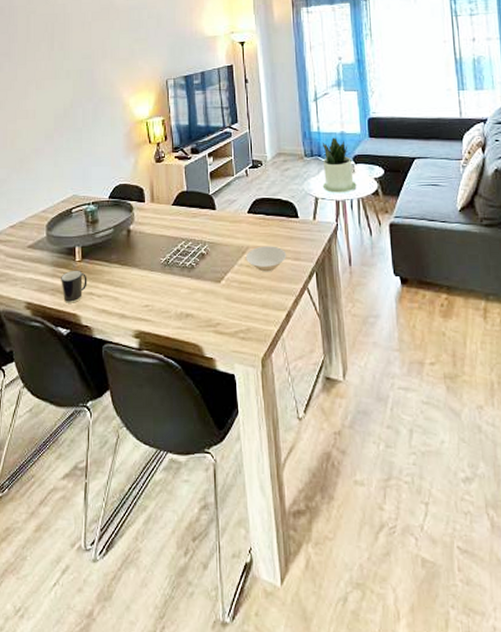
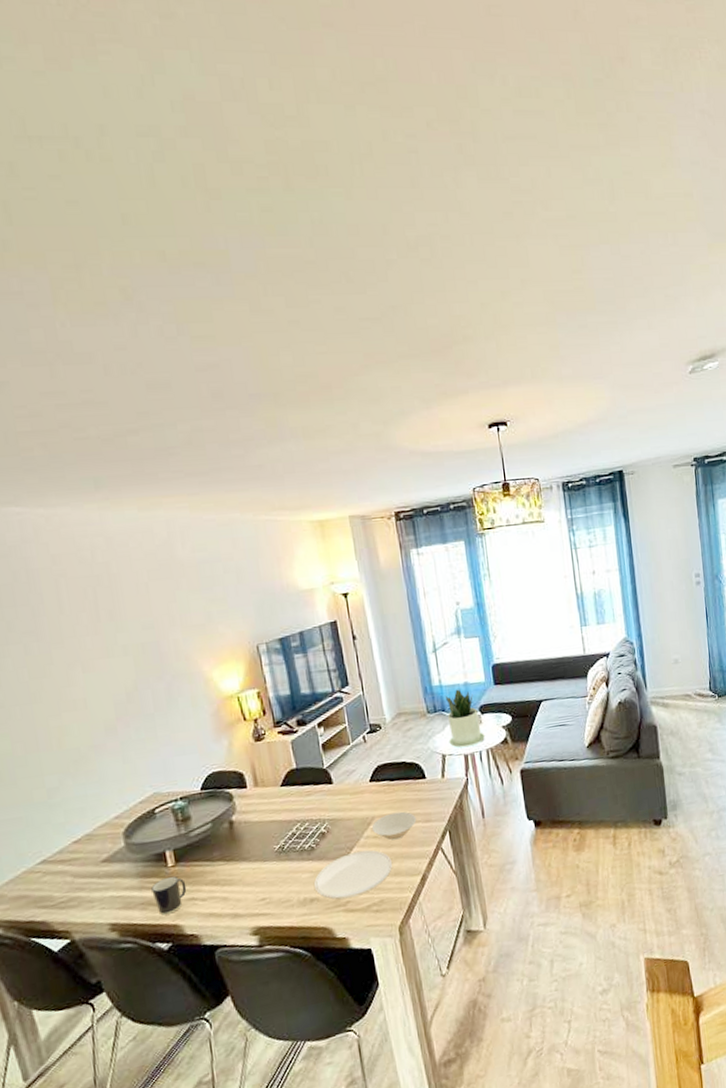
plate: none [191,278,262,320] -> present [314,850,393,900]

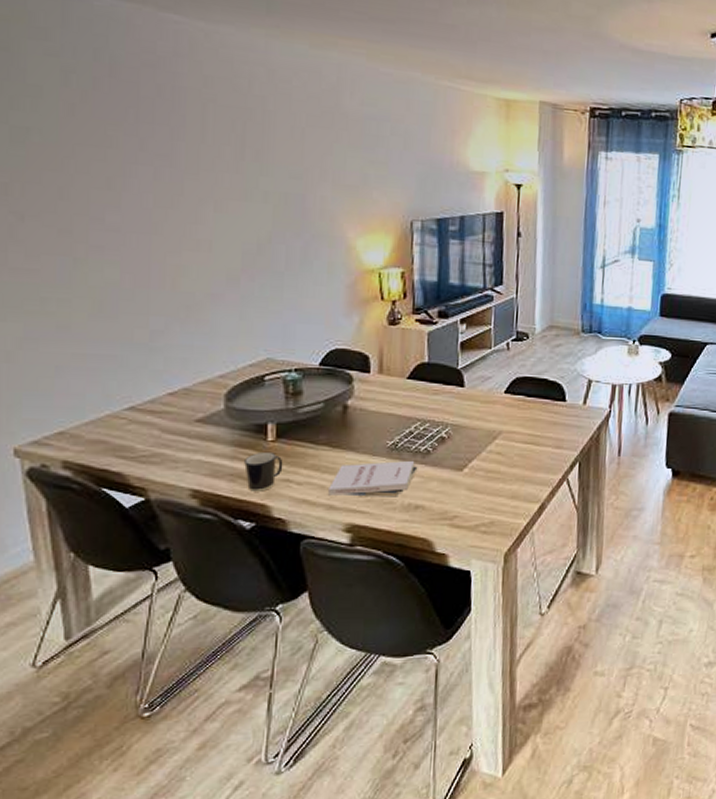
books: none [230,858,307,905] -> present [328,460,418,497]
plate: present [314,850,393,900] -> none [423,465,512,512]
bowl: present [371,811,417,840] -> none [496,431,547,460]
planter: present [444,689,485,749] -> none [598,313,638,378]

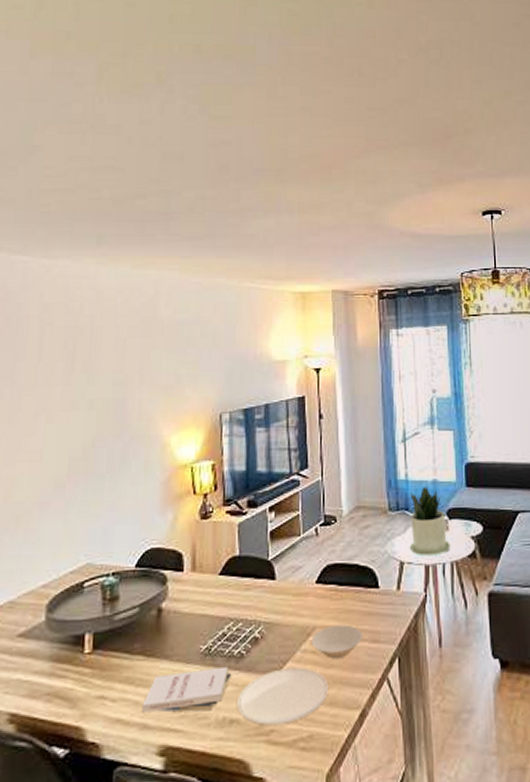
mug: present [244,451,283,492] -> none [61,665,99,713]
plate: none [423,465,512,512] -> present [238,667,330,726]
bowl: none [496,431,547,460] -> present [311,624,363,659]
planter: none [598,313,638,378] -> present [409,487,450,557]

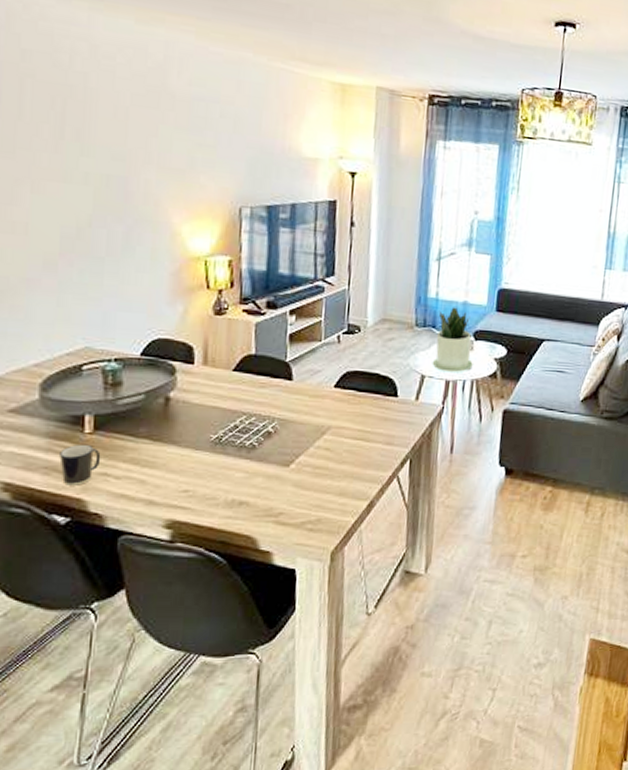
mug: none [61,665,99,713] -> present [59,444,101,486]
books: present [142,666,232,712] -> none [148,455,243,493]
plate: present [238,667,330,726] -> none [247,461,341,509]
bowl: present [311,624,363,659] -> none [325,426,378,457]

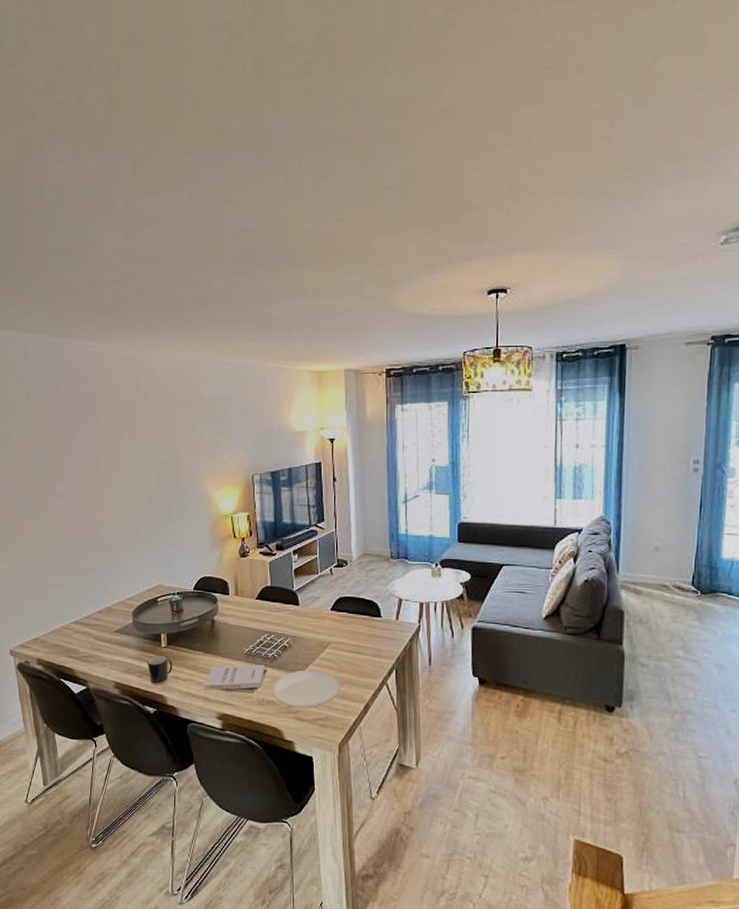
books: none [148,455,243,493] -> present [205,664,268,694]
plate: none [247,461,341,509] -> present [273,669,341,708]
planter: present [432,307,473,373] -> none [407,541,442,597]

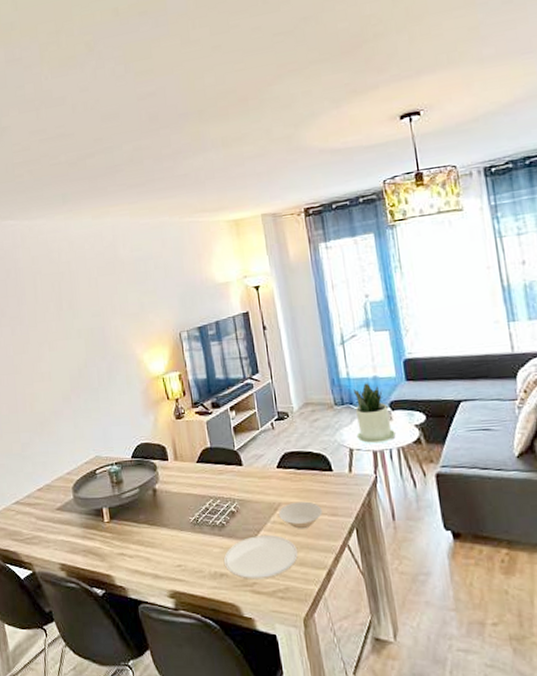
mug: present [147,655,173,685] -> none [91,531,118,564]
books: present [205,664,268,694] -> none [152,533,218,567]
bowl: none [327,642,368,667] -> present [278,501,323,529]
planter: none [407,541,442,597] -> present [352,383,396,444]

